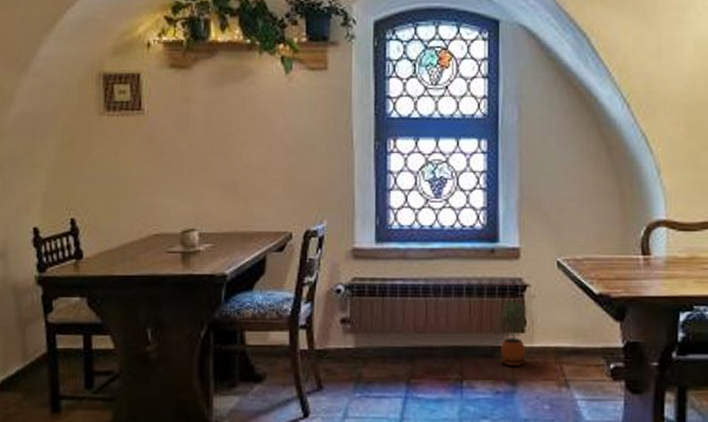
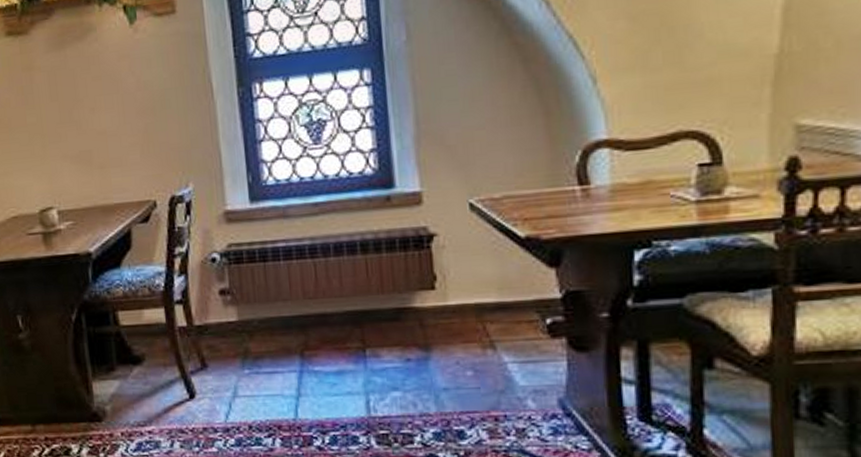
potted plant: present [498,300,527,367] -> none [402,252,440,329]

